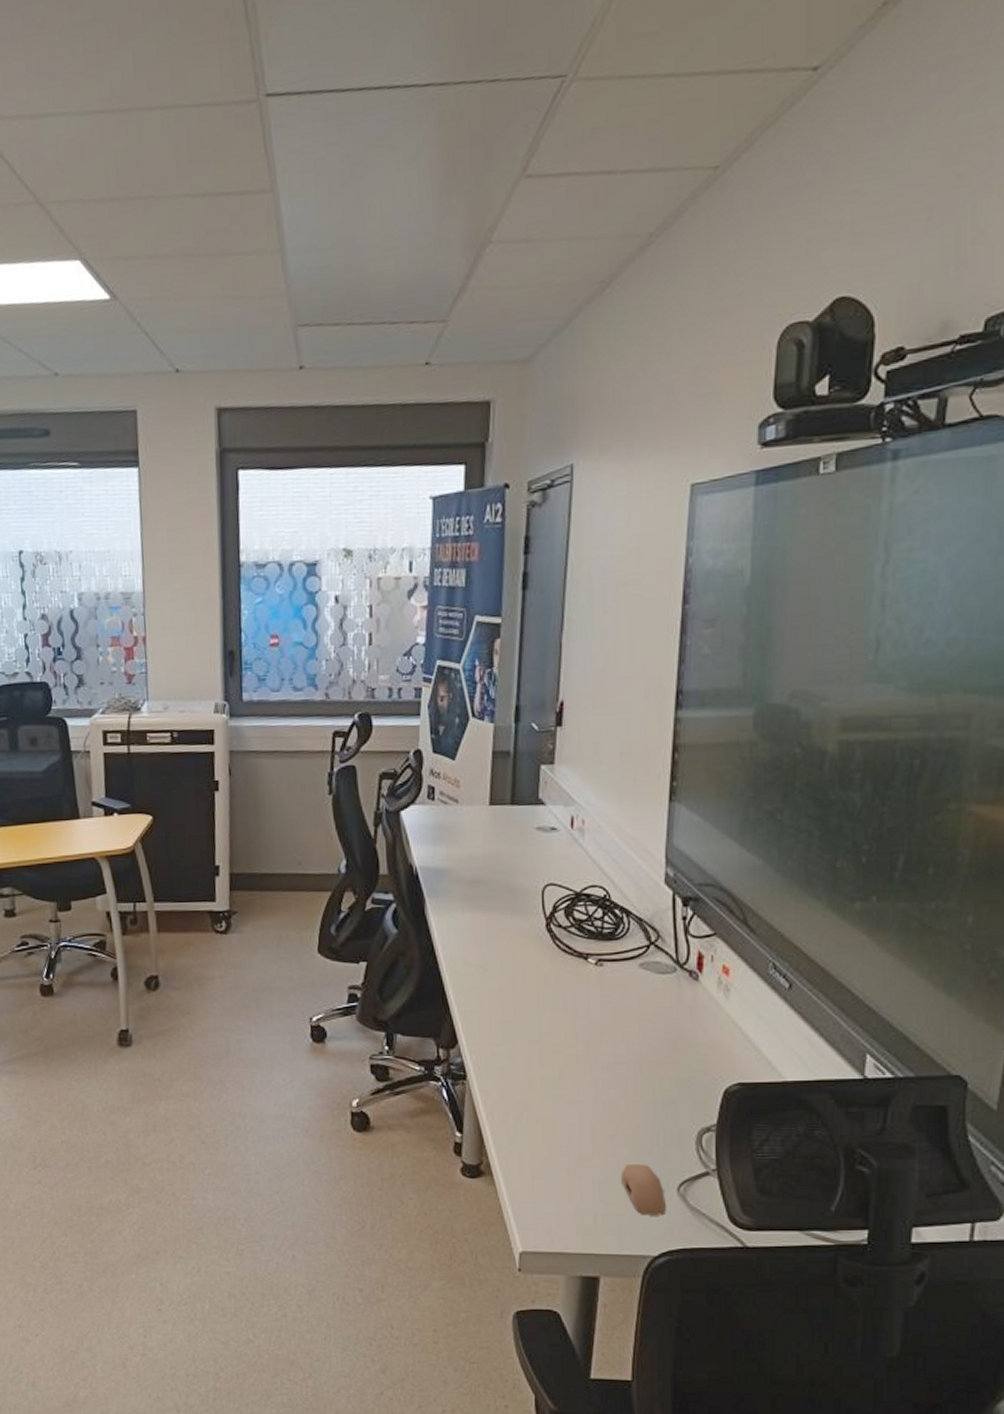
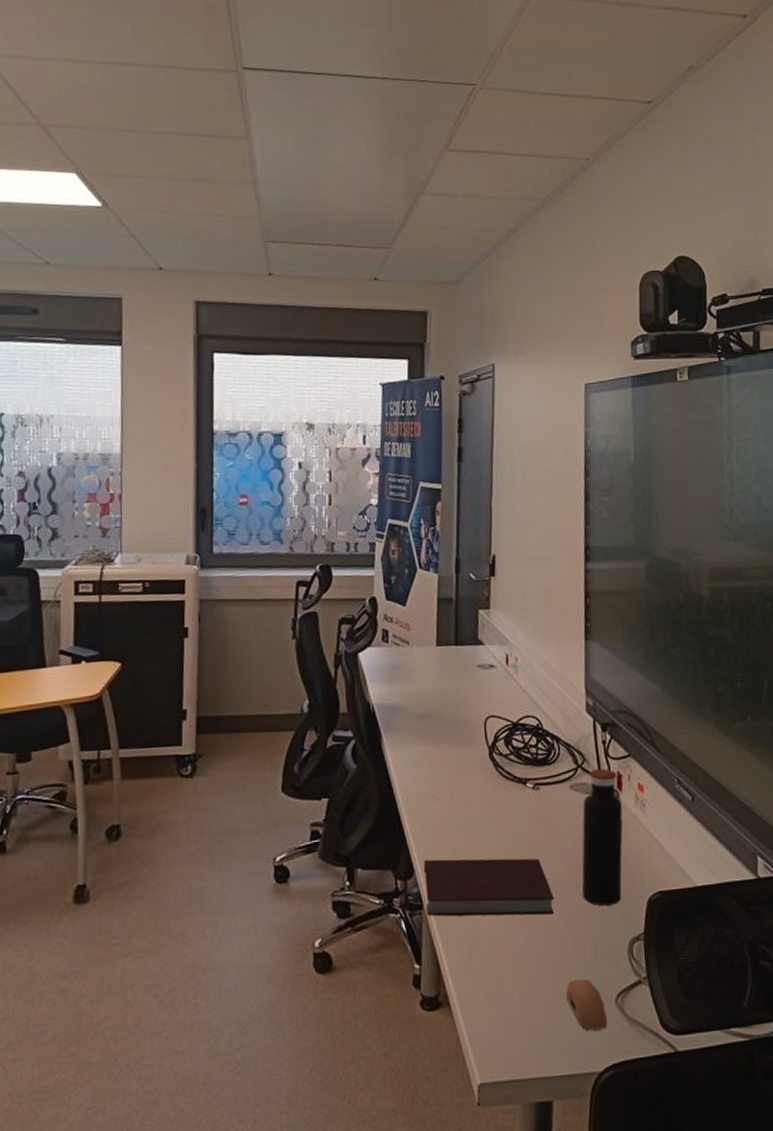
notebook: none [468,1031,613,1096] -> present [423,858,554,917]
water bottle: none [646,948,702,1093] -> present [581,769,623,906]

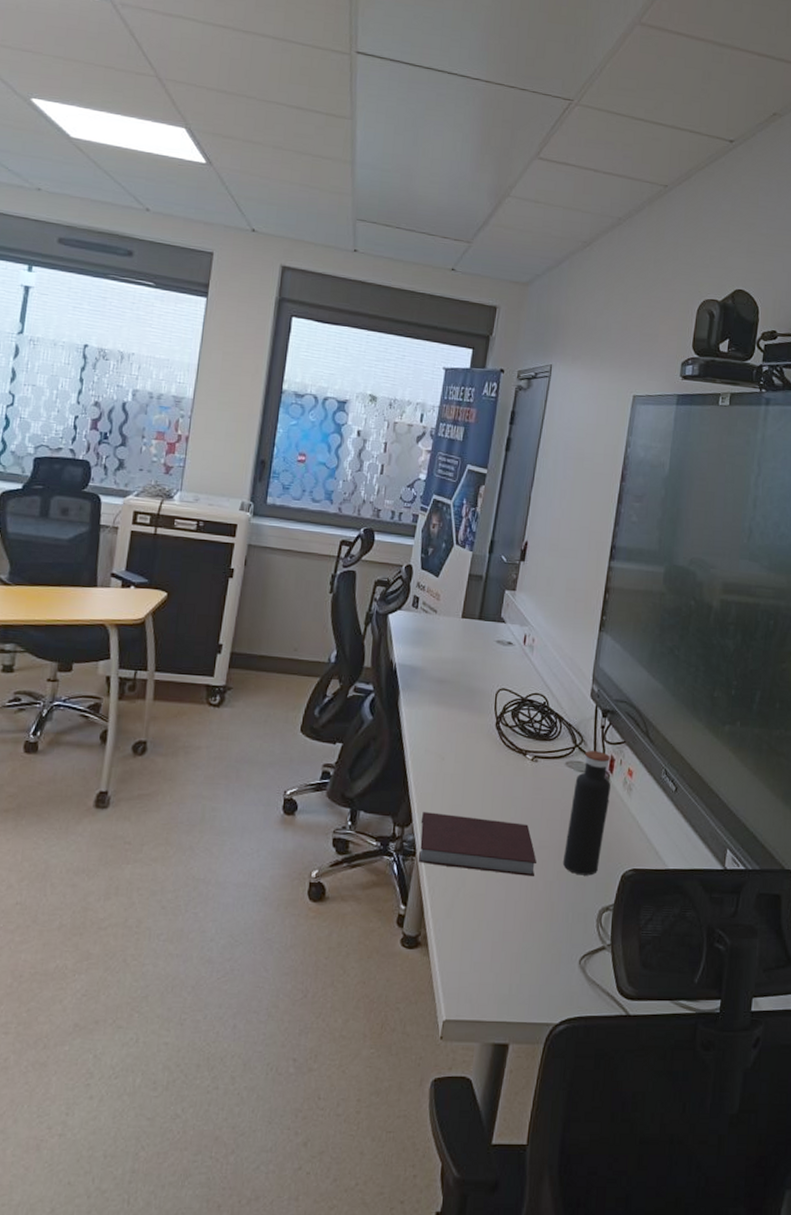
computer mouse: present [566,978,607,1031] -> none [535,937,569,986]

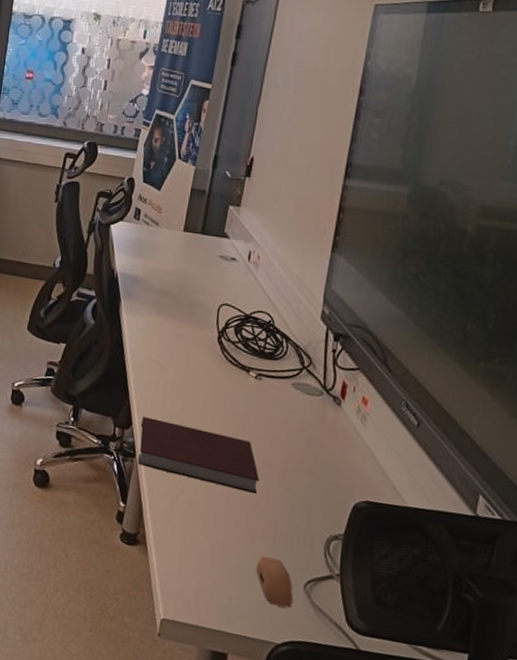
computer mouse: none [535,937,569,986] -> present [256,556,293,608]
water bottle: present [562,751,612,876] -> none [287,374,343,502]

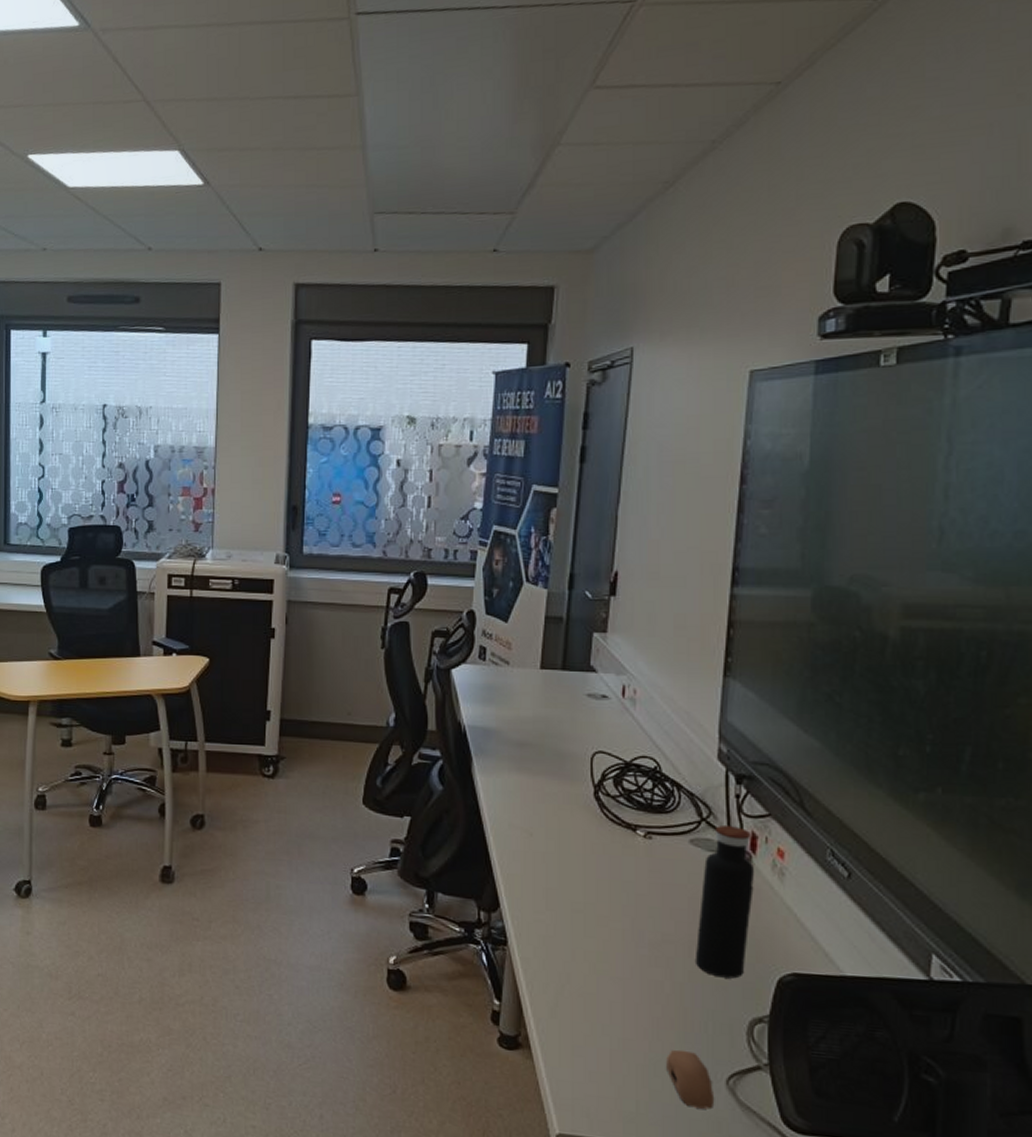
notebook: present [137,417,259,493] -> none [510,896,660,976]
water bottle: none [287,374,343,502] -> present [694,826,755,979]

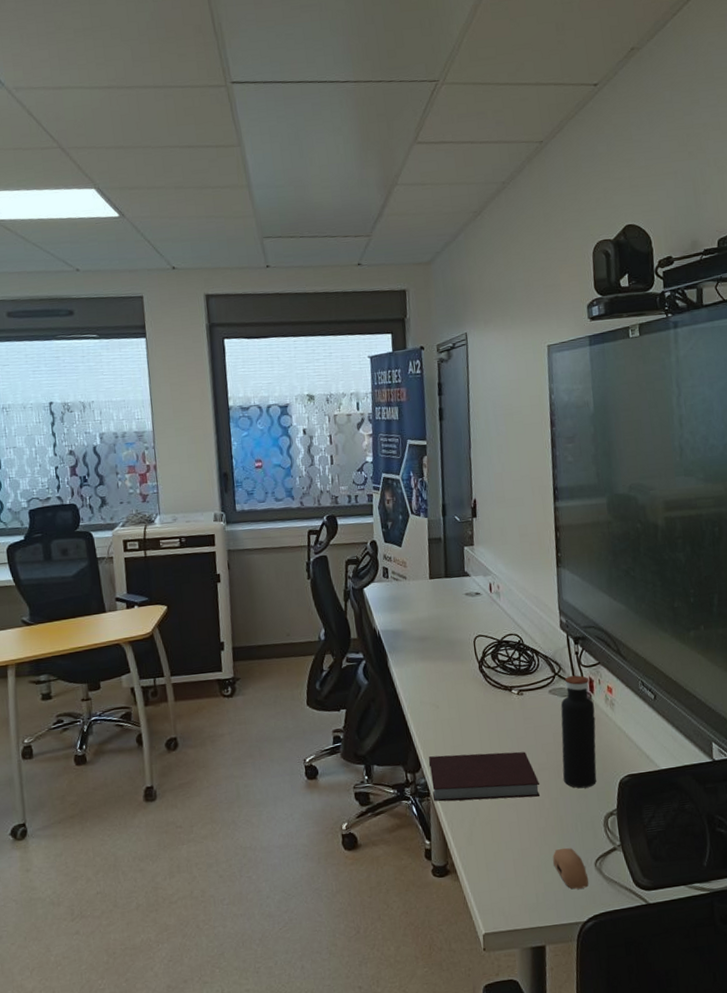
notebook: none [510,896,660,976] -> present [428,751,540,802]

